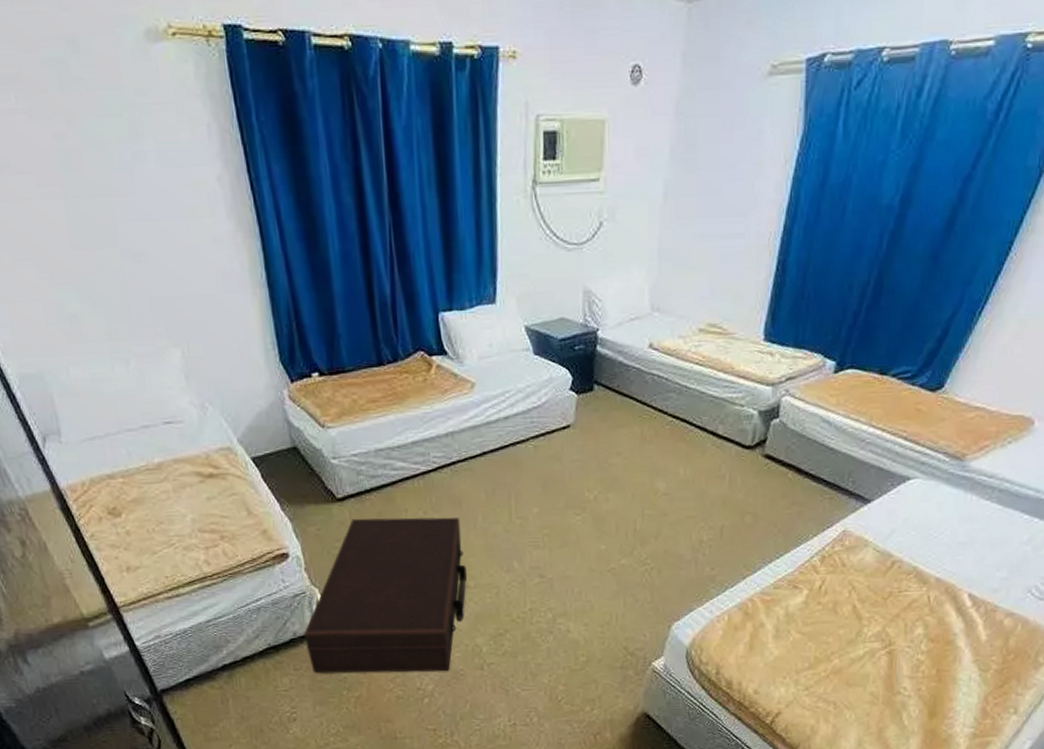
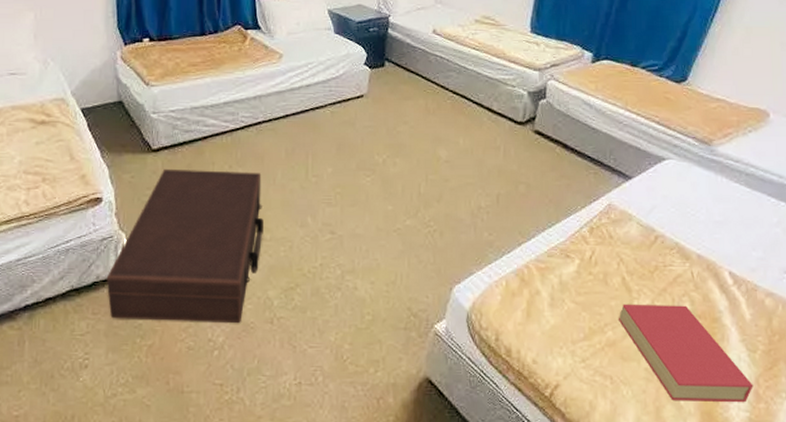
book: none [846,630,981,722] -> present [619,304,753,402]

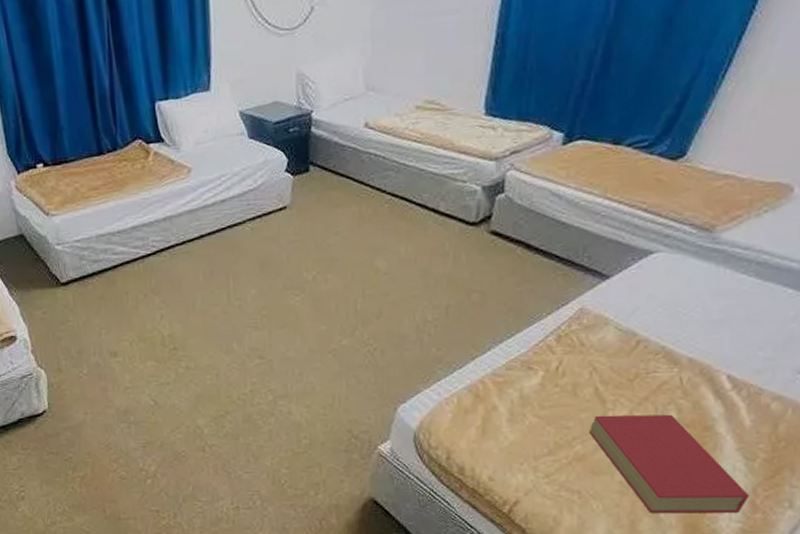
suitcase: present [106,168,263,323] -> none [31,299,187,453]

